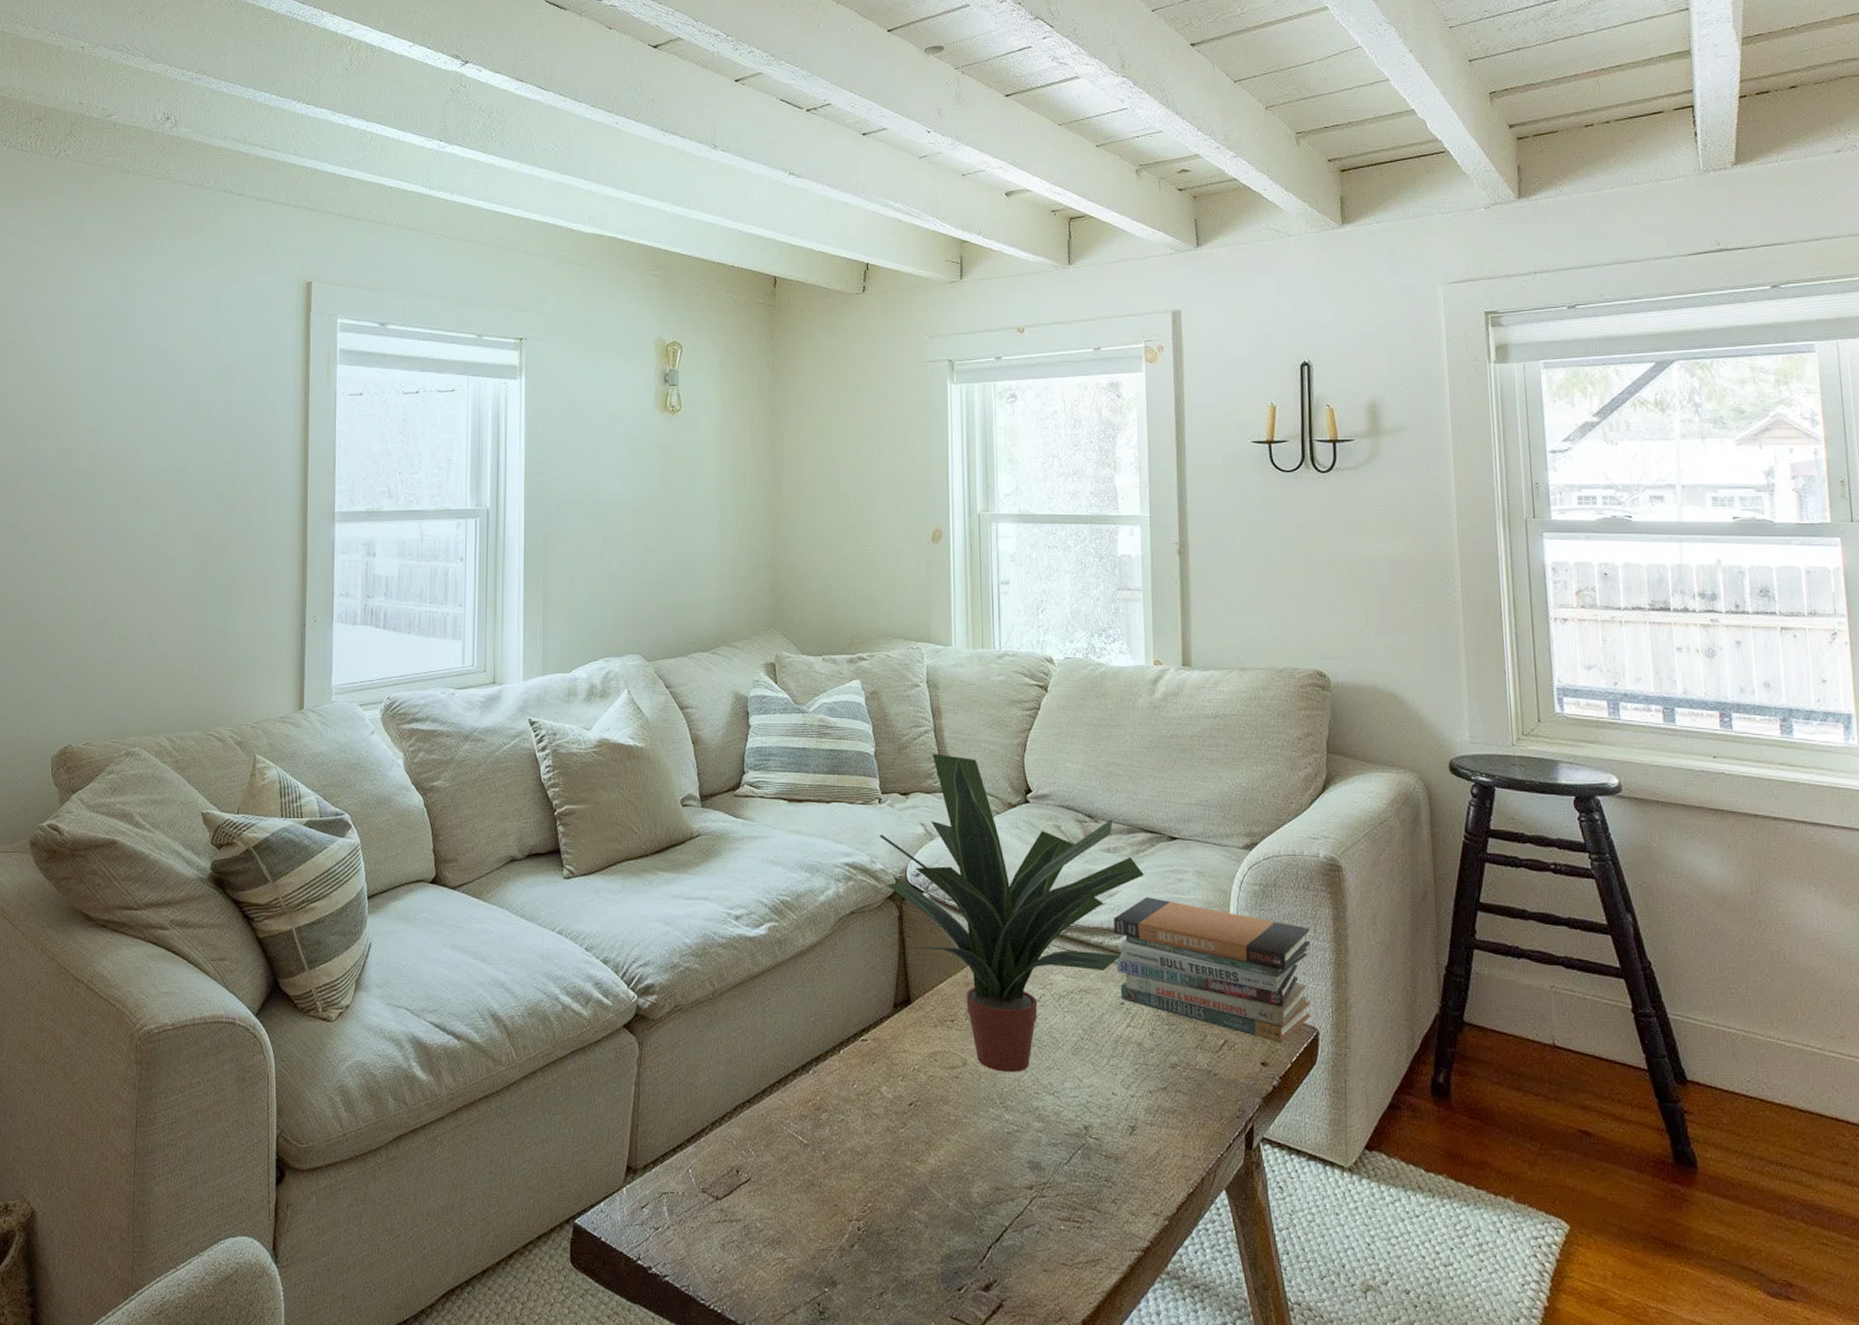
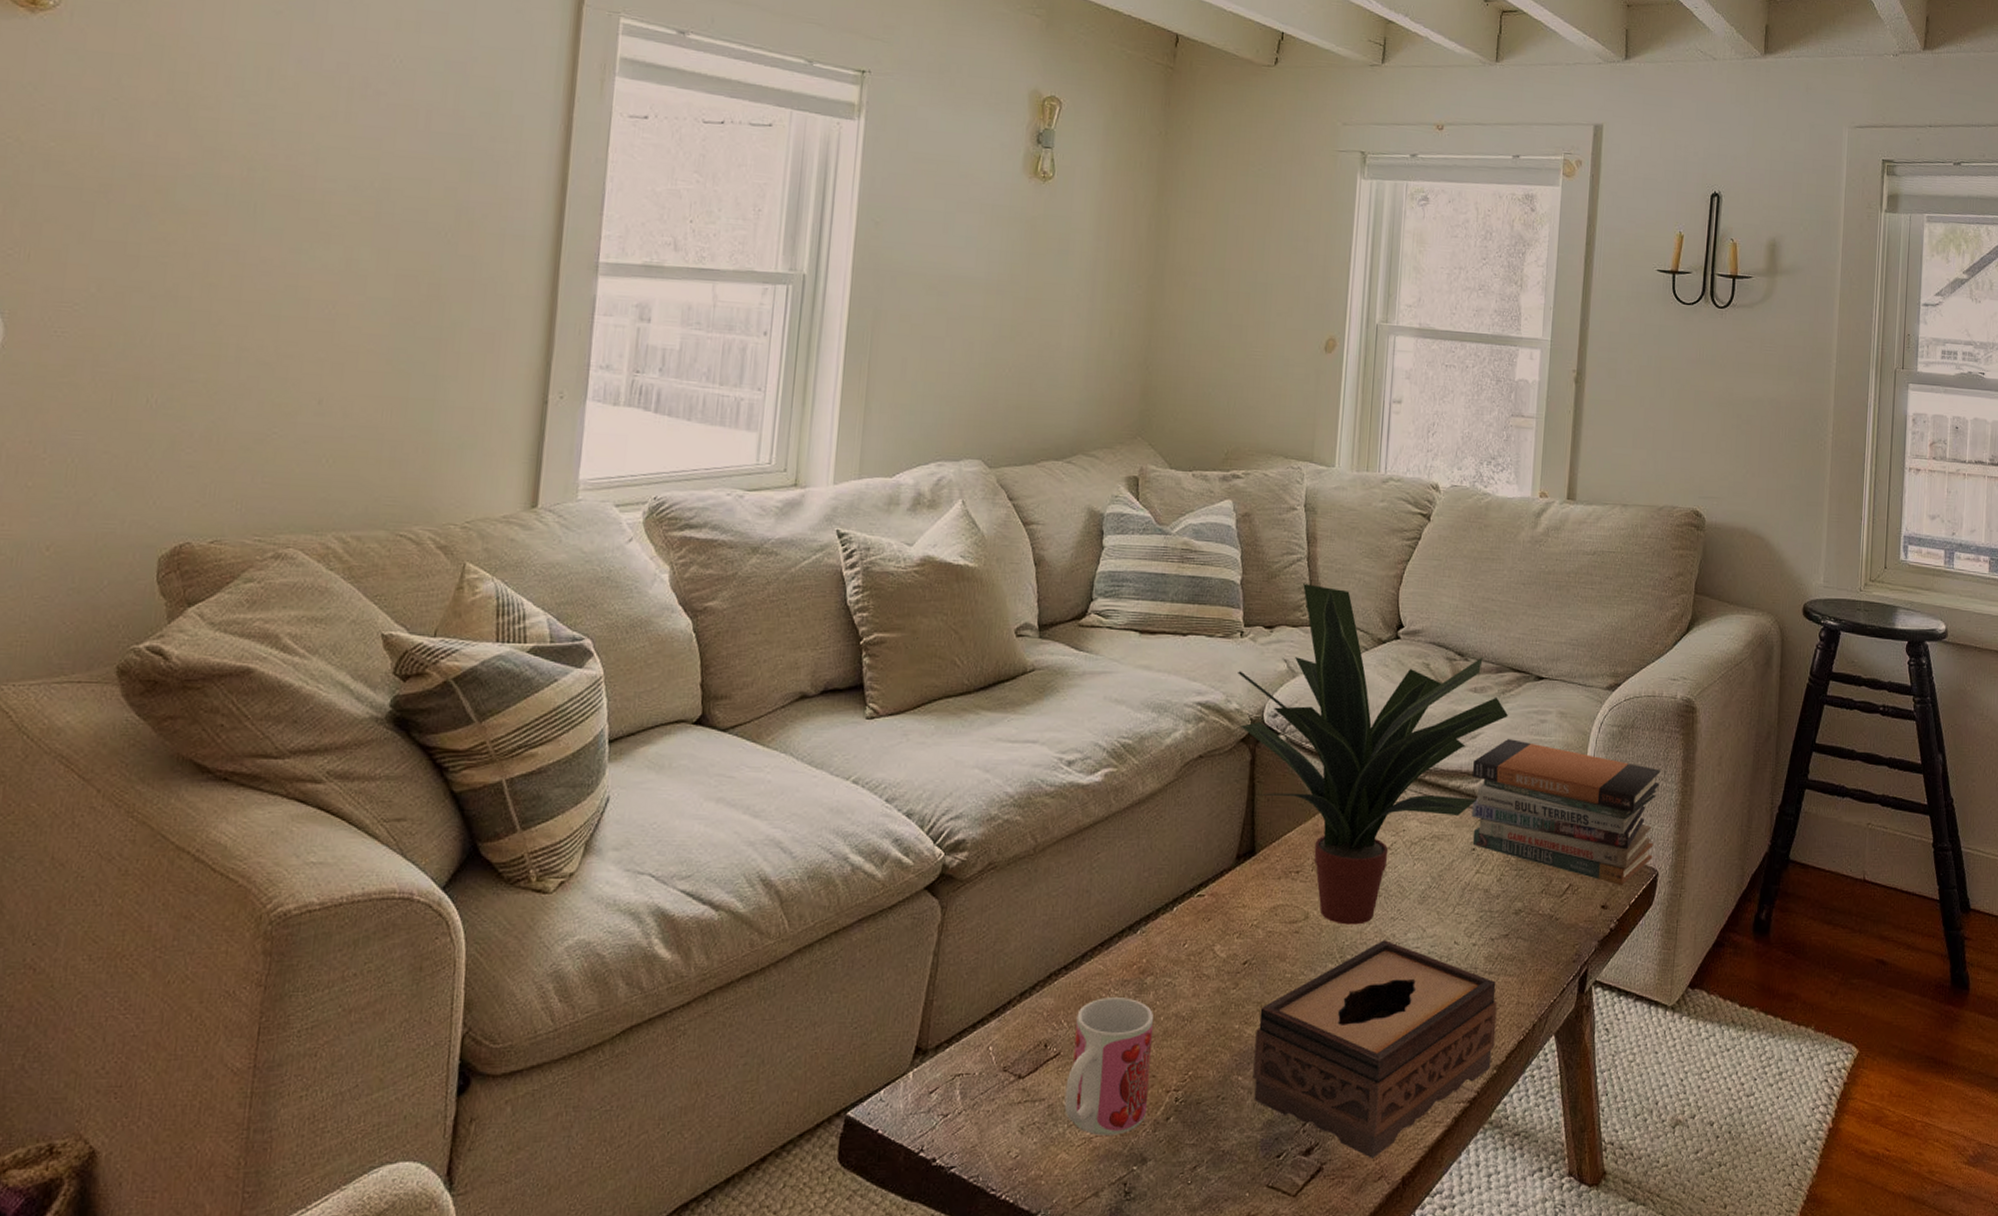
mug: none [758,1130,833,1258] -> present [1064,997,1154,1136]
tissue box: none [927,1088,1164,1299] -> present [1253,940,1497,1158]

